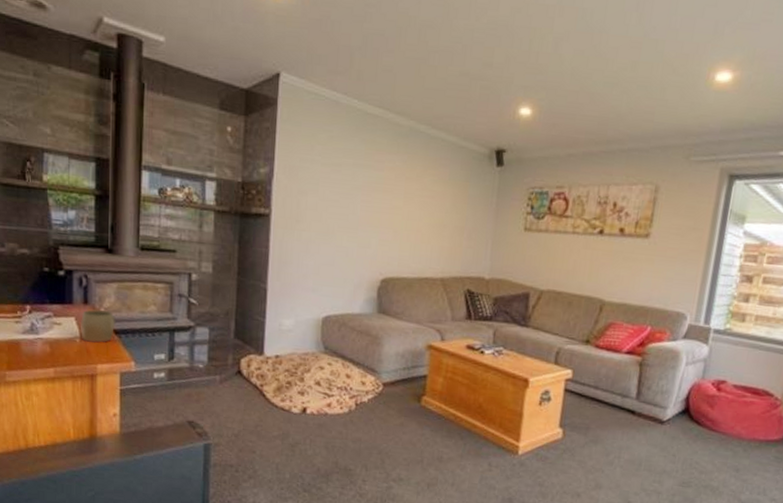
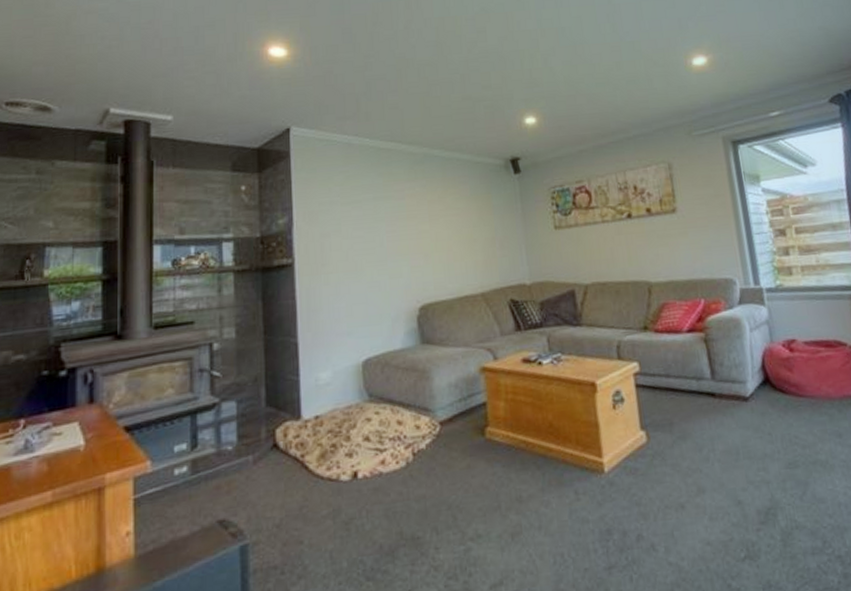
mug: present [81,309,116,344] -> none [85,406,127,449]

